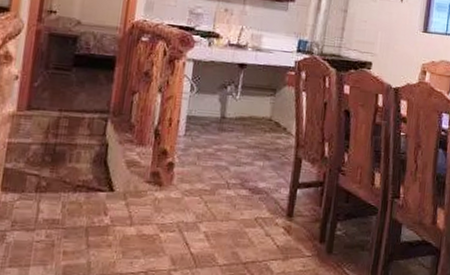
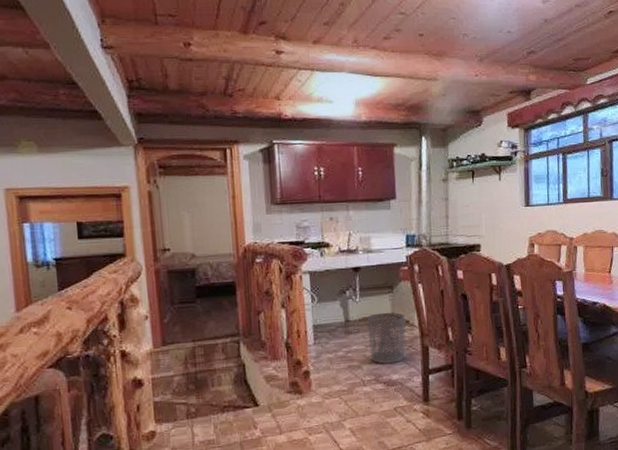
waste bin: none [240,114,283,170] -> present [367,312,406,364]

